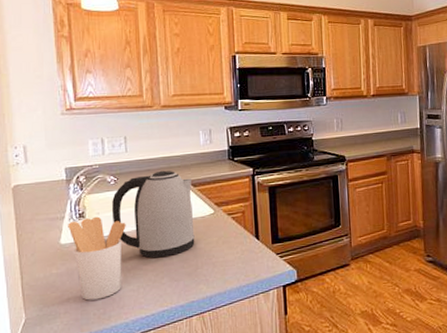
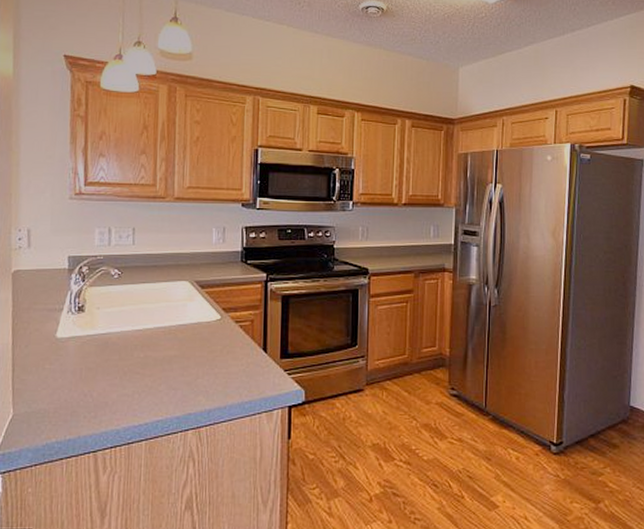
utensil holder: present [68,216,126,301] -> none [65,311,126,401]
kettle: present [112,170,195,259] -> none [113,267,201,363]

